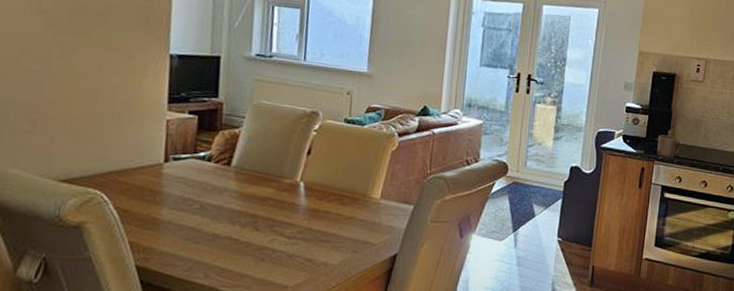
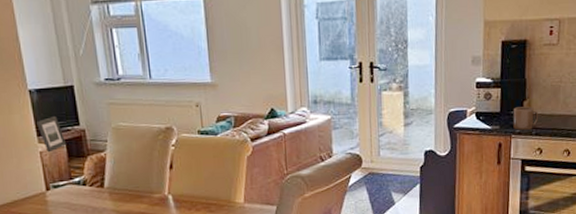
picture frame: none [170,85,200,122] -> present [37,117,67,153]

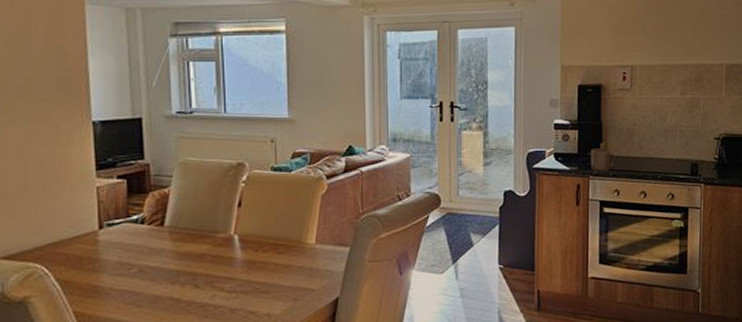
picture frame: present [37,117,67,153] -> none [97,150,128,188]

